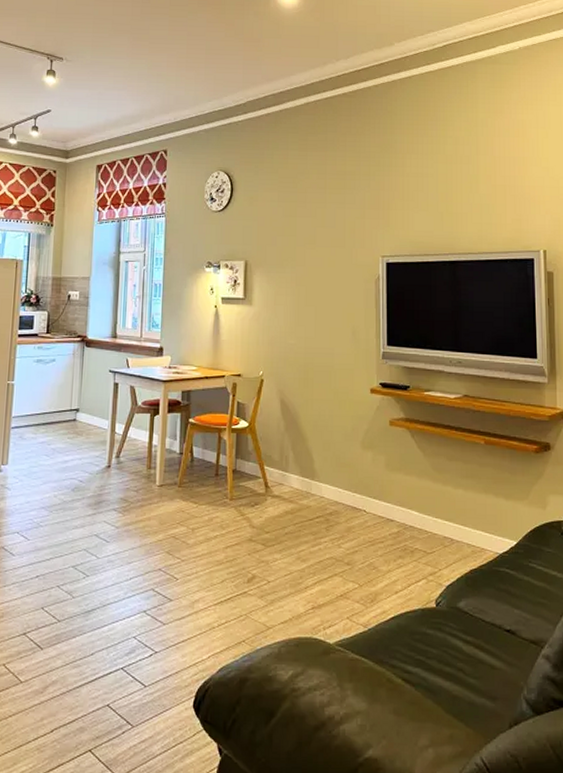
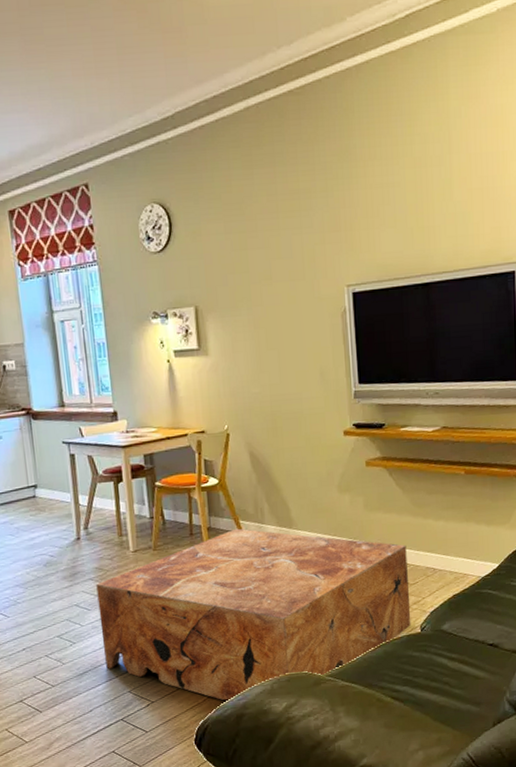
coffee table: none [115,473,427,662] -> present [96,528,411,701]

